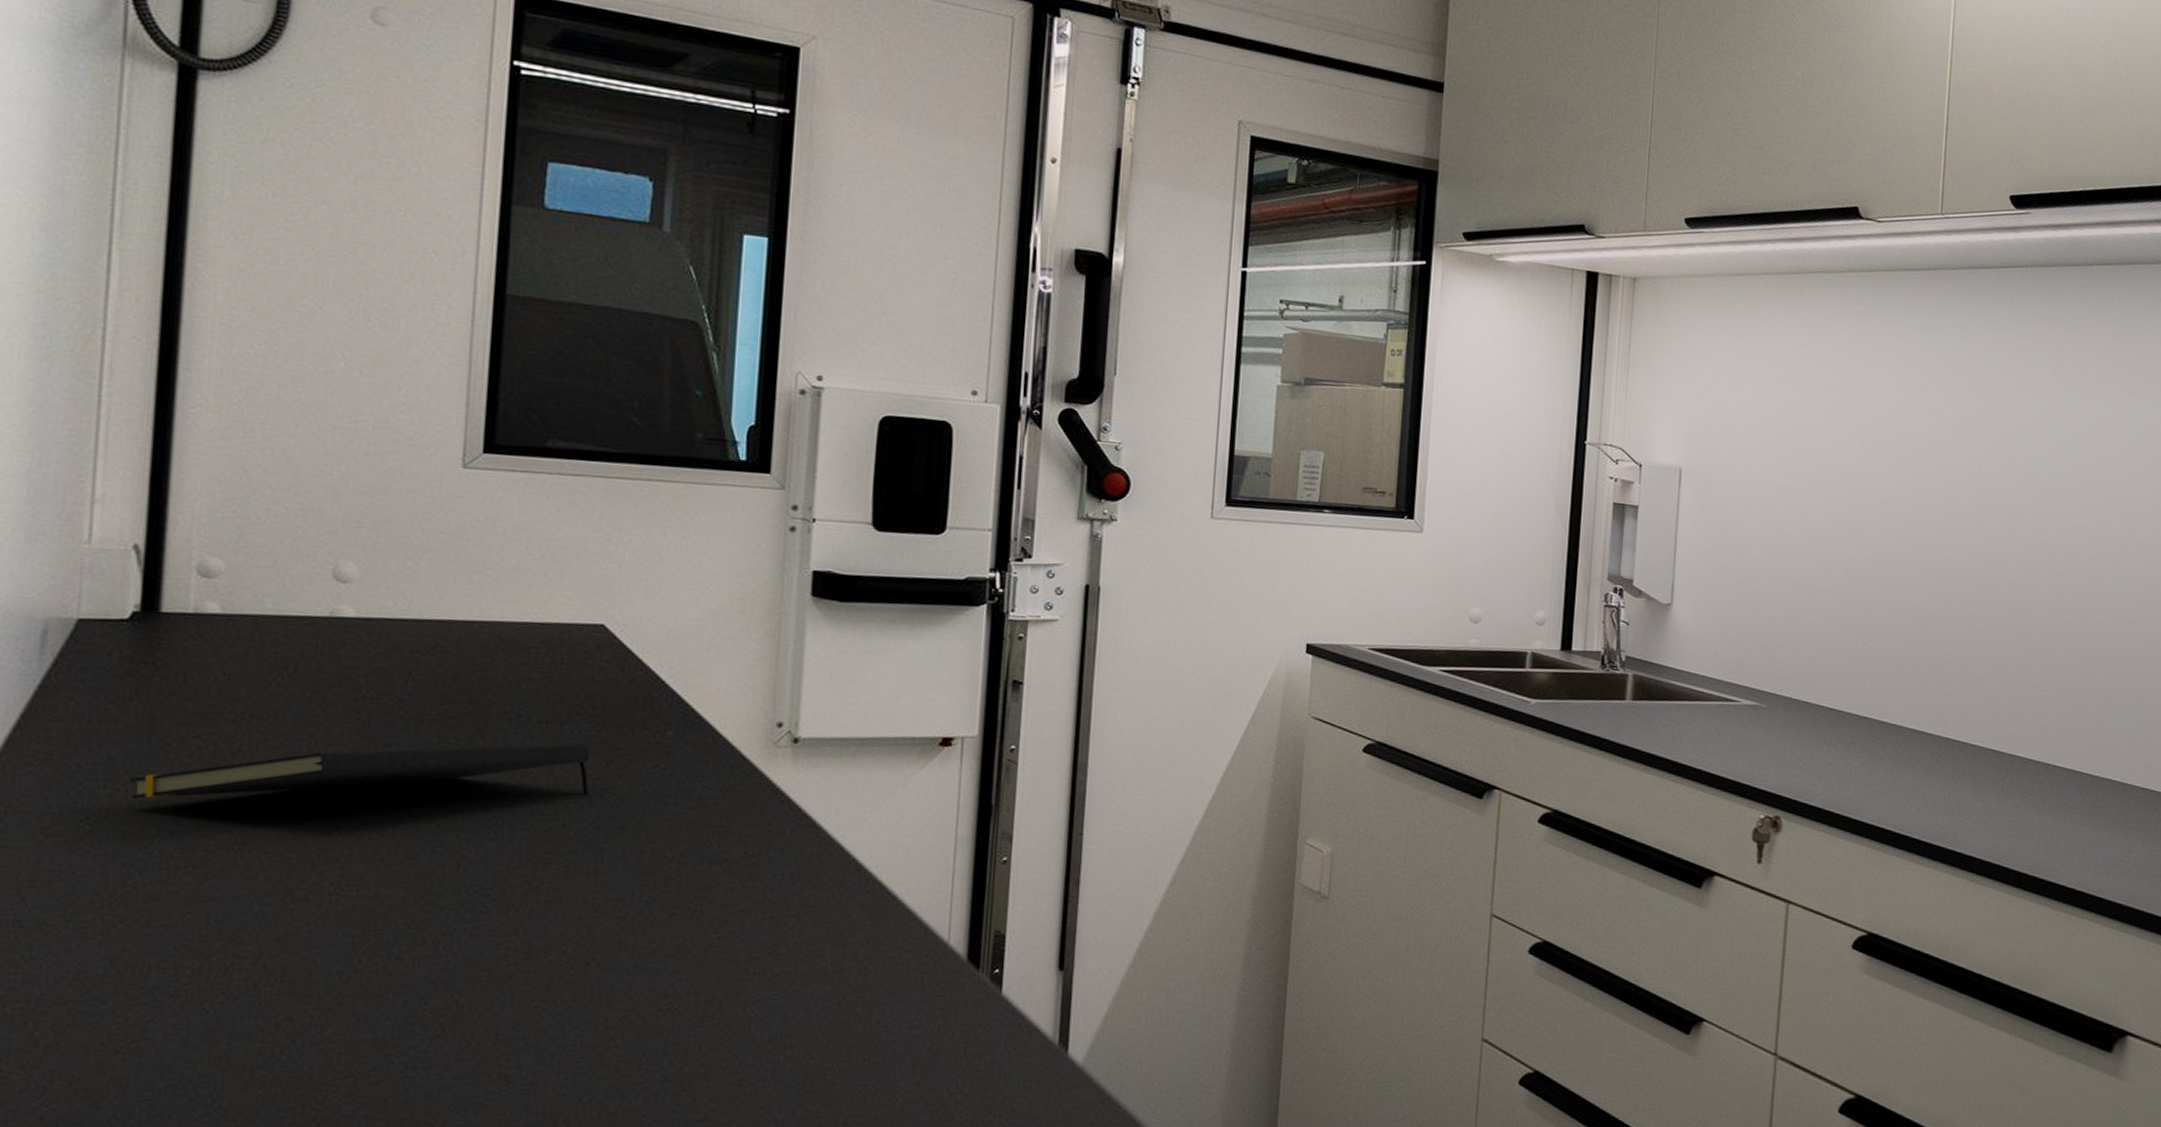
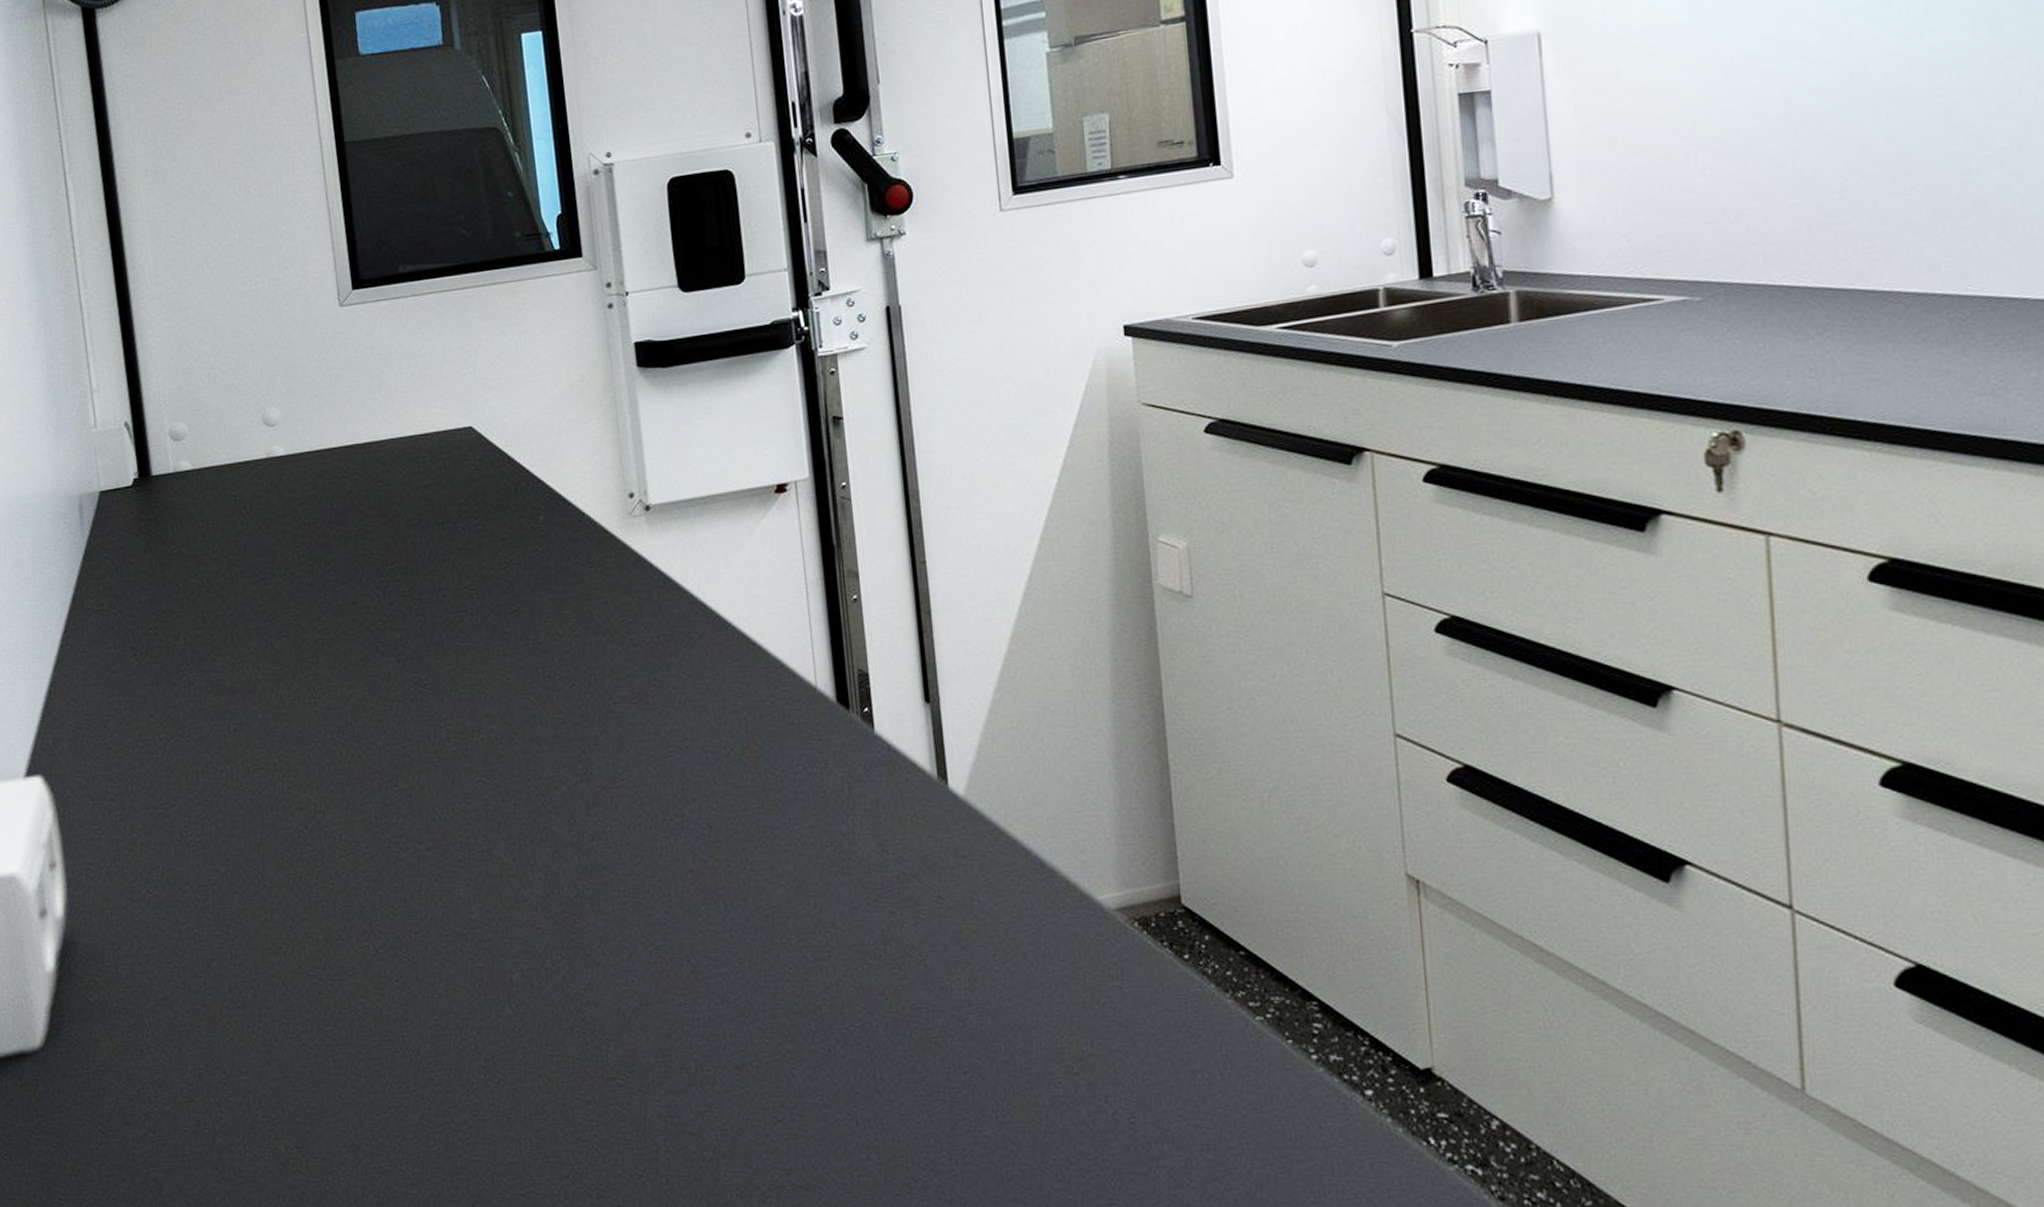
notepad: present [129,743,590,800] -> none [156,538,486,635]

